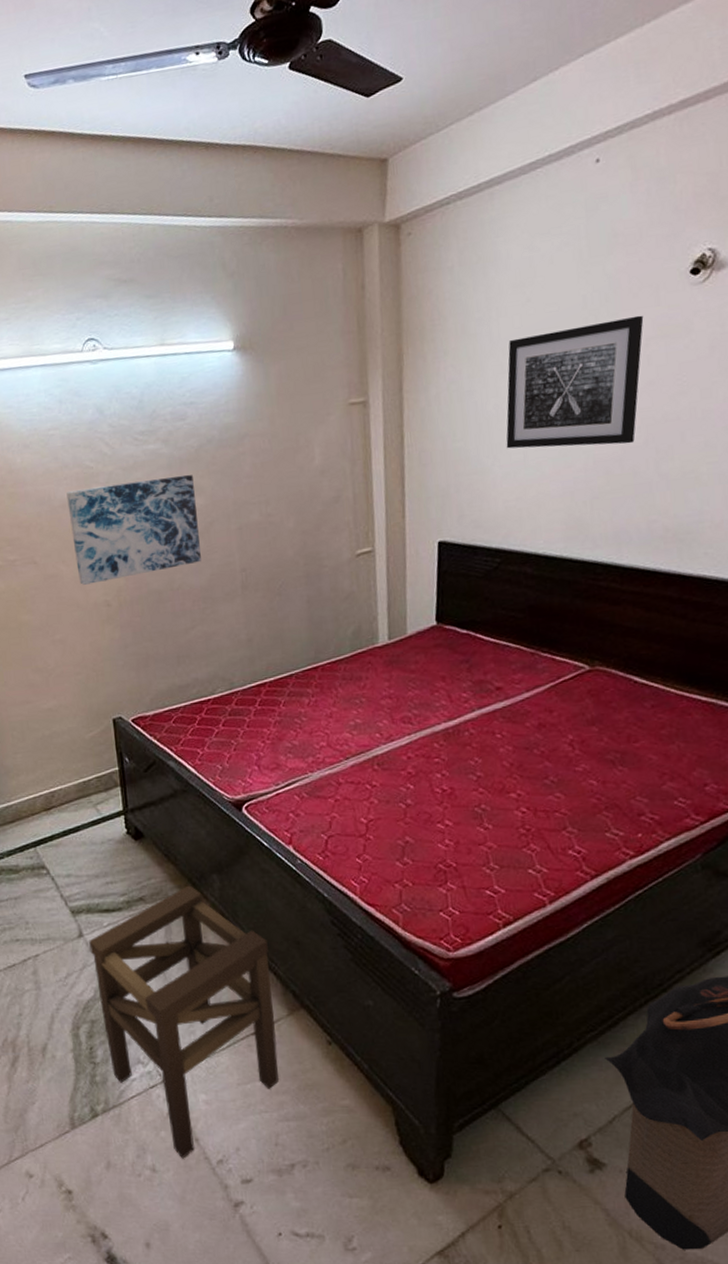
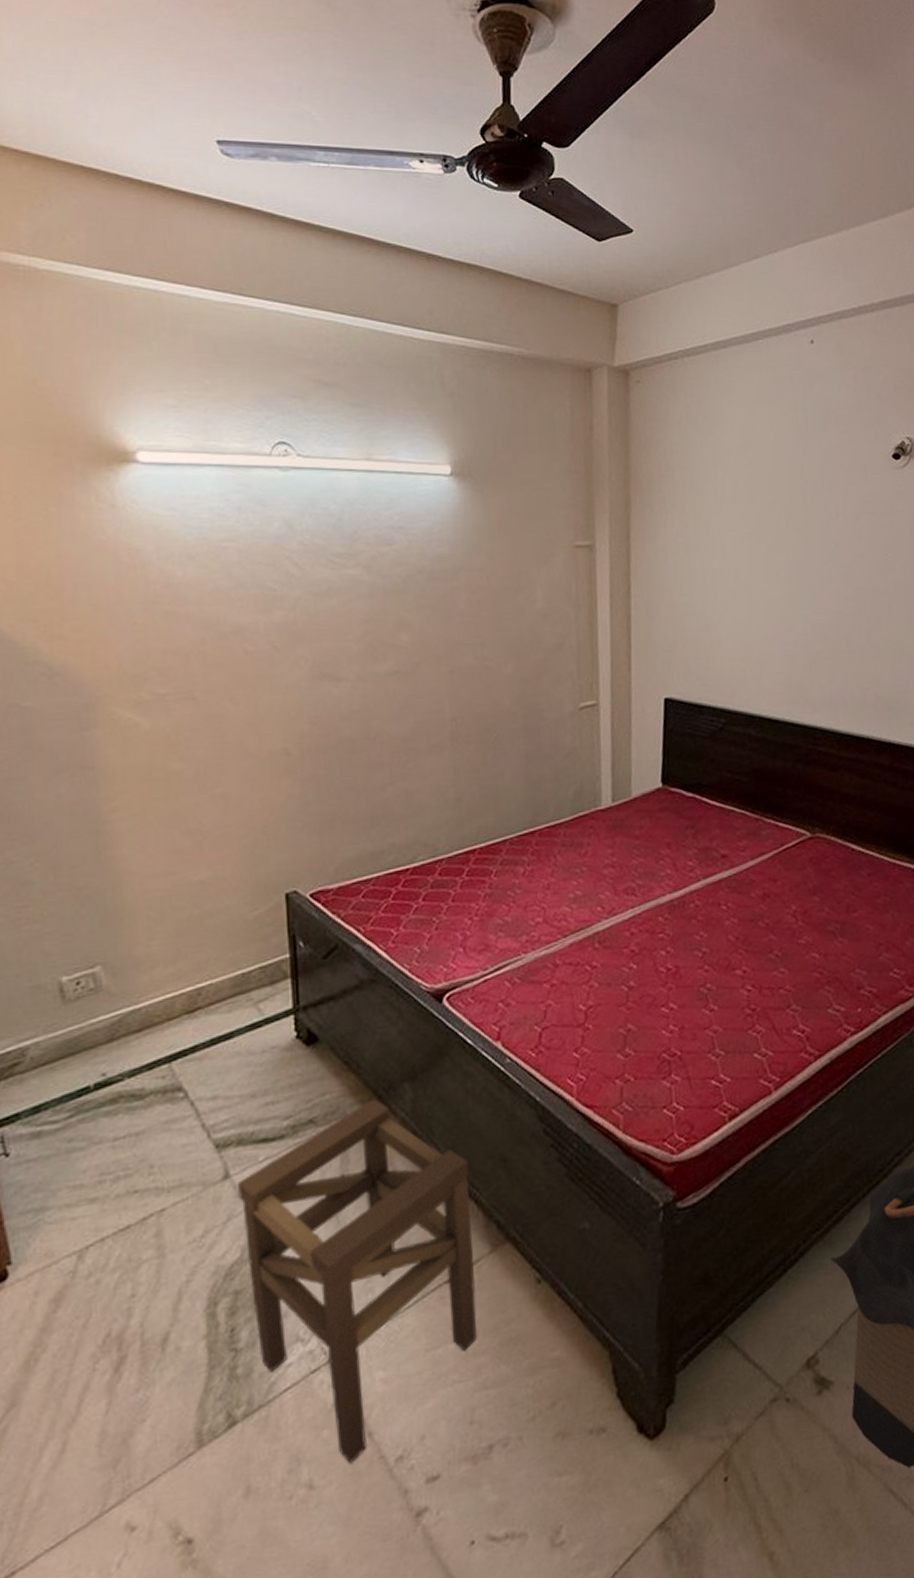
wall art: present [66,474,201,585] -> none [240,606,405,728]
wall art: present [506,315,644,449] -> none [731,490,854,612]

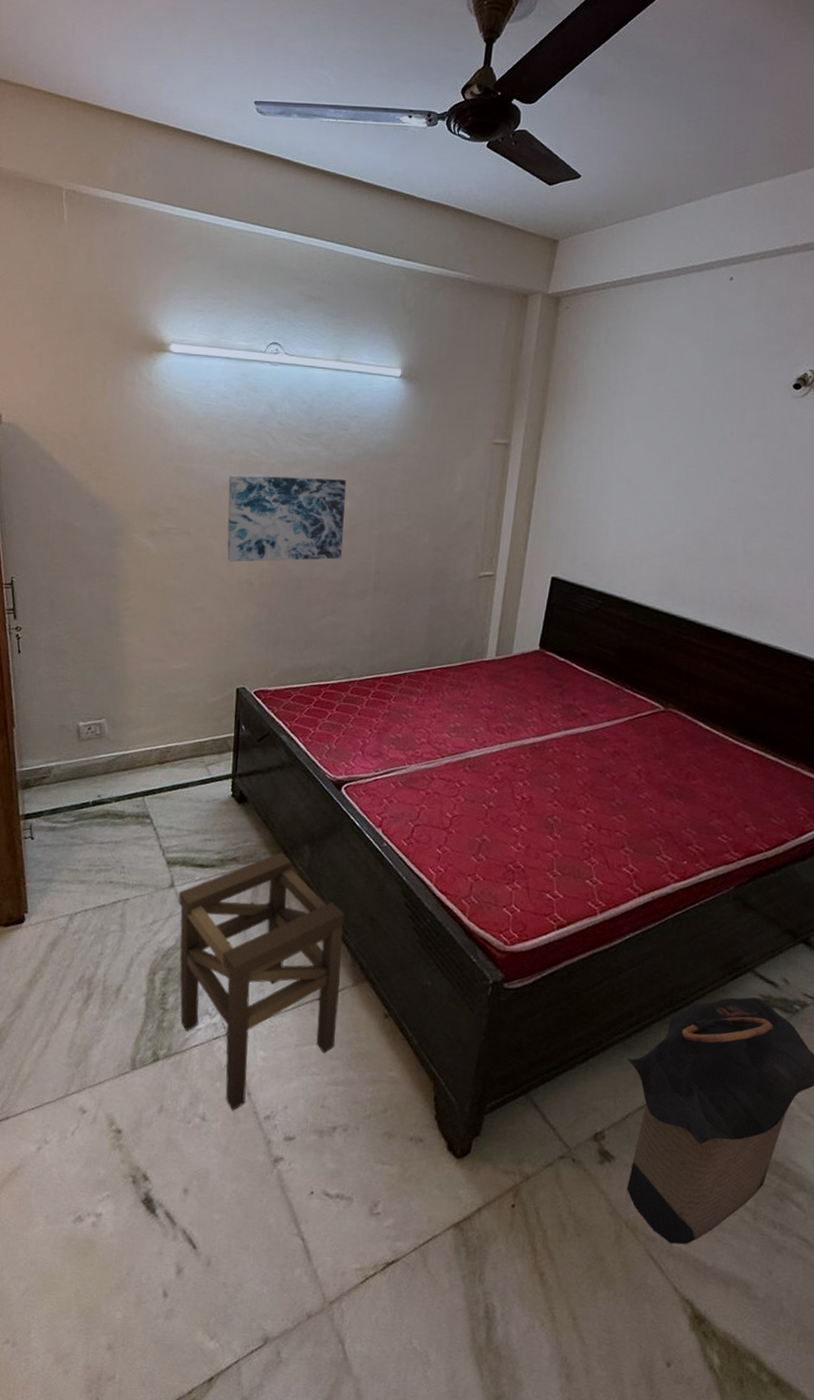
wall art: none [240,606,405,728] -> present [227,474,346,562]

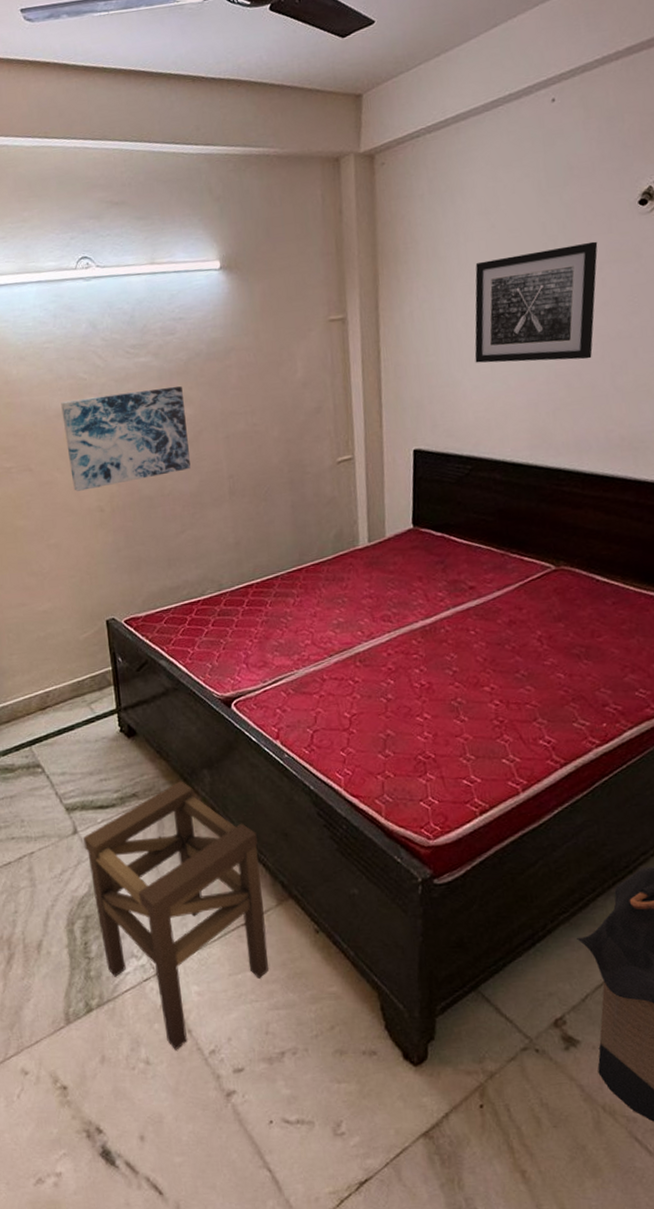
wall art: none [621,414,750,521] -> present [474,241,598,363]

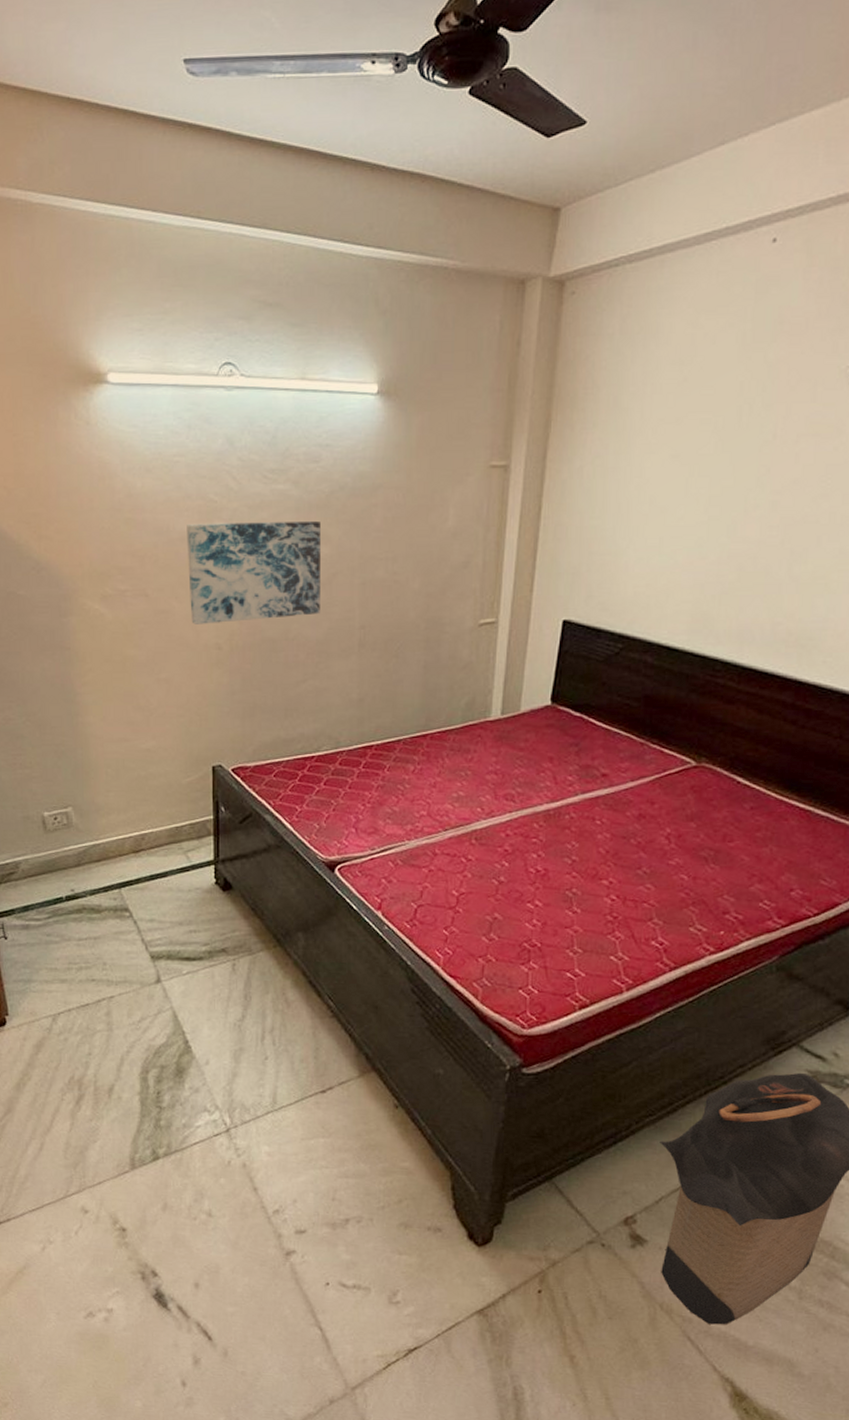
stool: present [83,781,270,1051] -> none [166,941,346,1206]
wall art: present [474,241,598,363] -> none [643,410,798,542]

